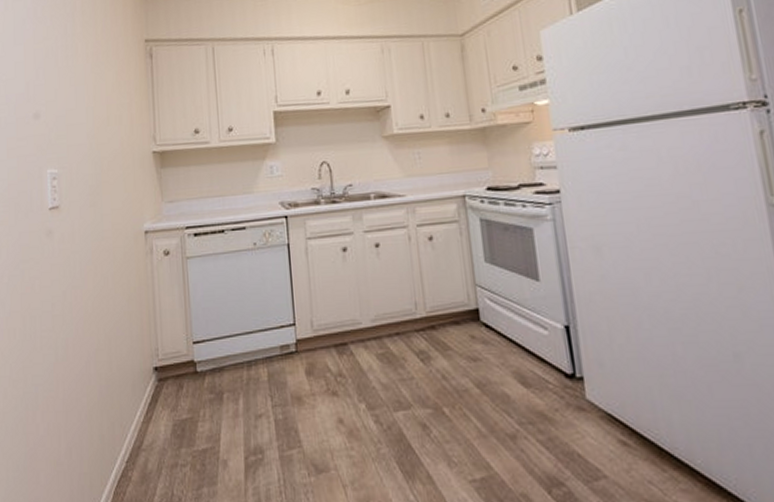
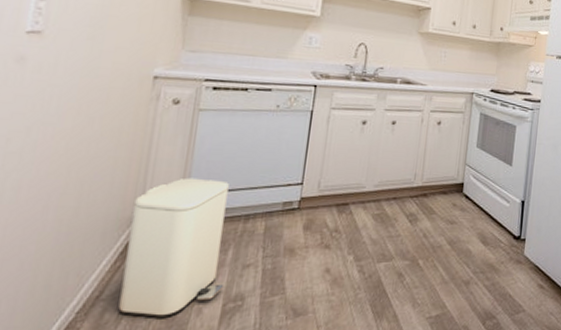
pedal bin: none [152,326,242,471] -> present [118,177,229,319]

